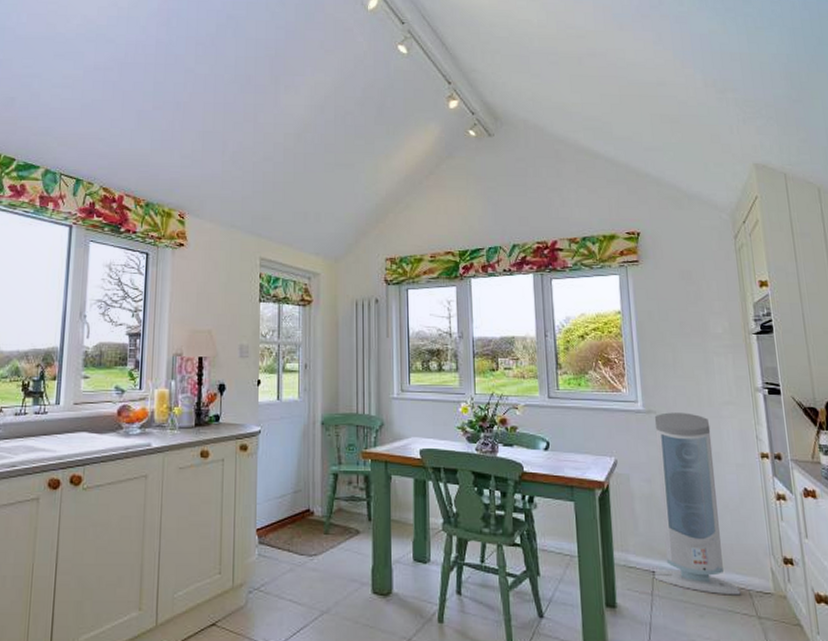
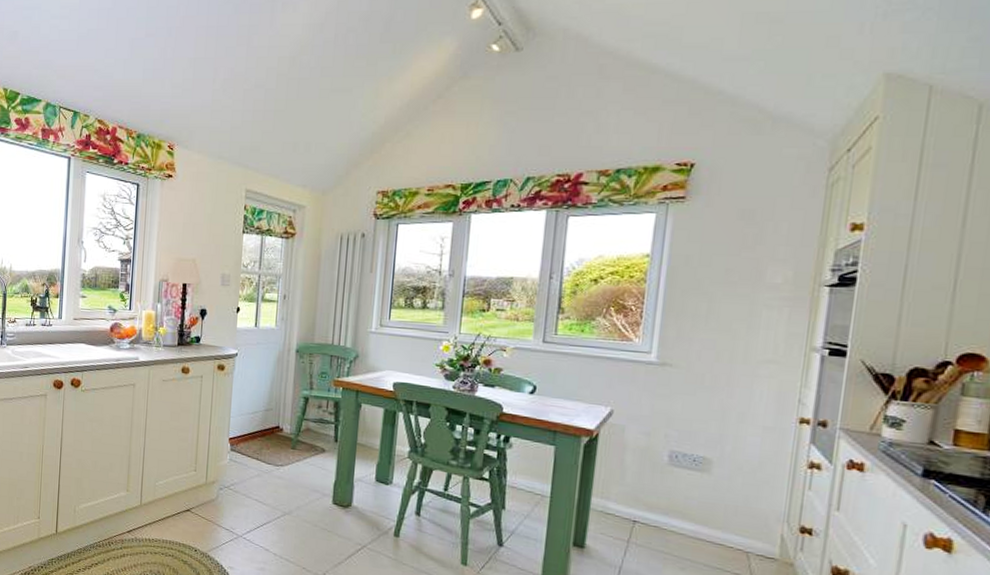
air purifier: present [654,412,741,596] -> none [635,366,740,556]

